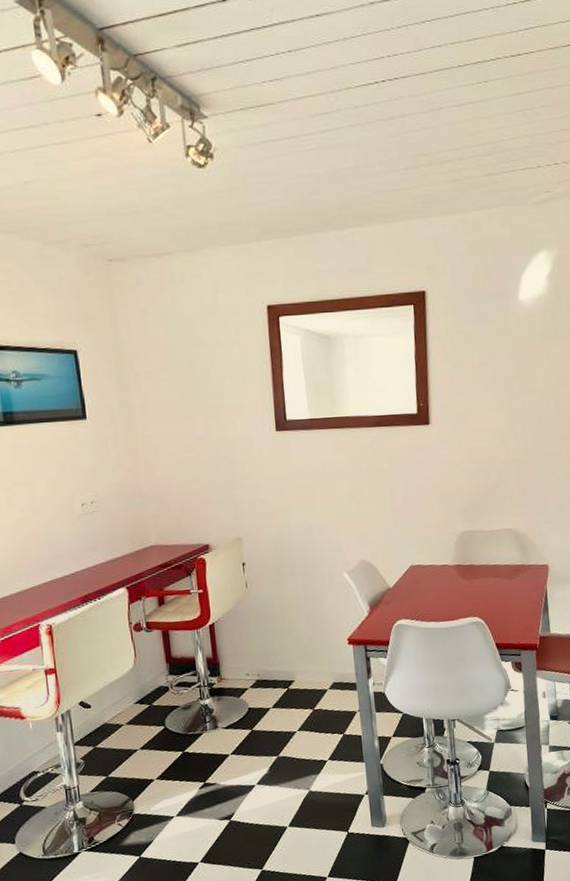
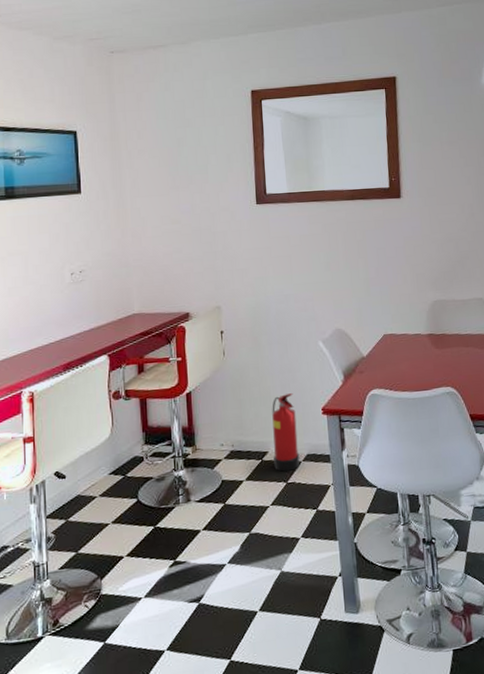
fire extinguisher: none [297,624,326,700] -> present [272,393,300,472]

